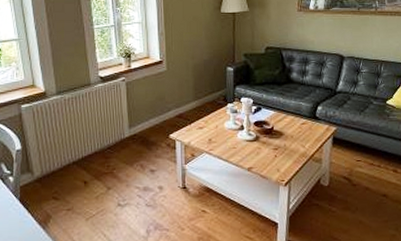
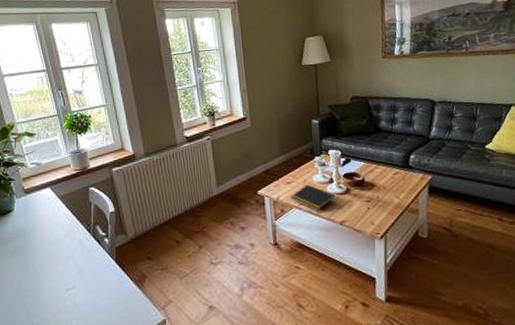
notepad: none [202,130,245,157] -> present [291,184,336,211]

